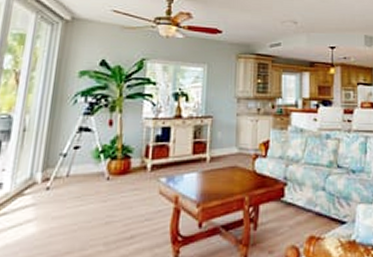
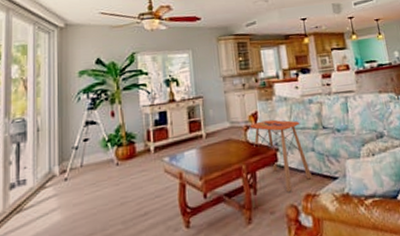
side table: none [260,151,318,231] -> present [250,119,312,192]

